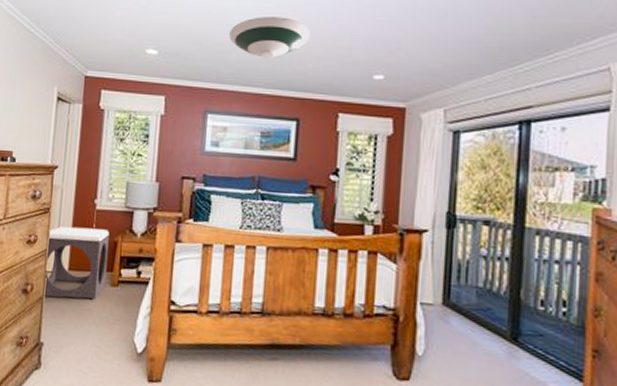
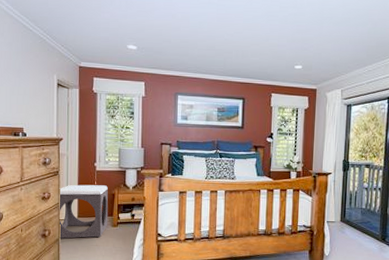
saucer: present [229,17,310,58] -> none [191,21,250,53]

